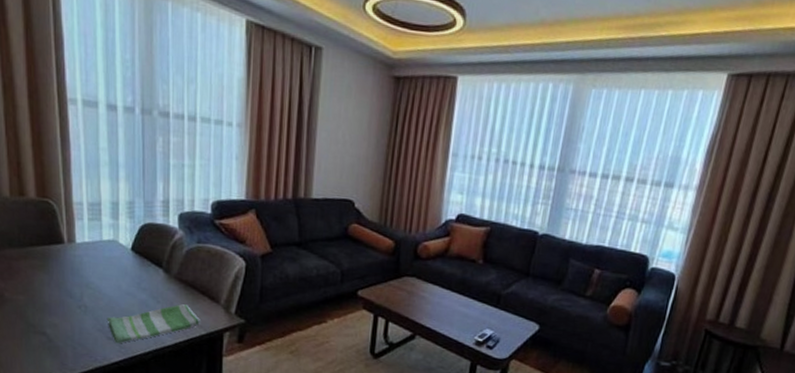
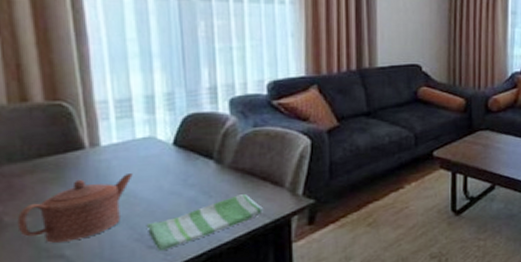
teapot: none [13,269,99,322] -> present [16,173,133,243]

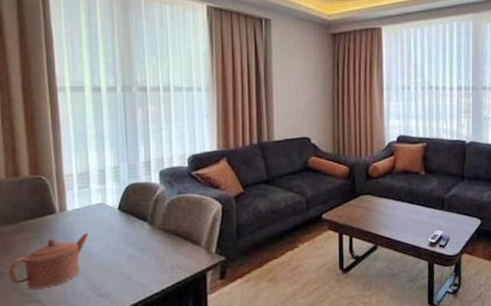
dish towel: present [146,194,263,252] -> none [97,251,185,299]

